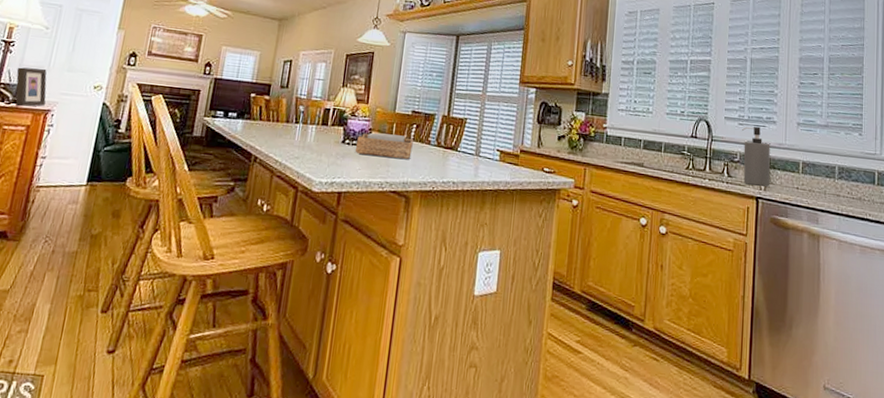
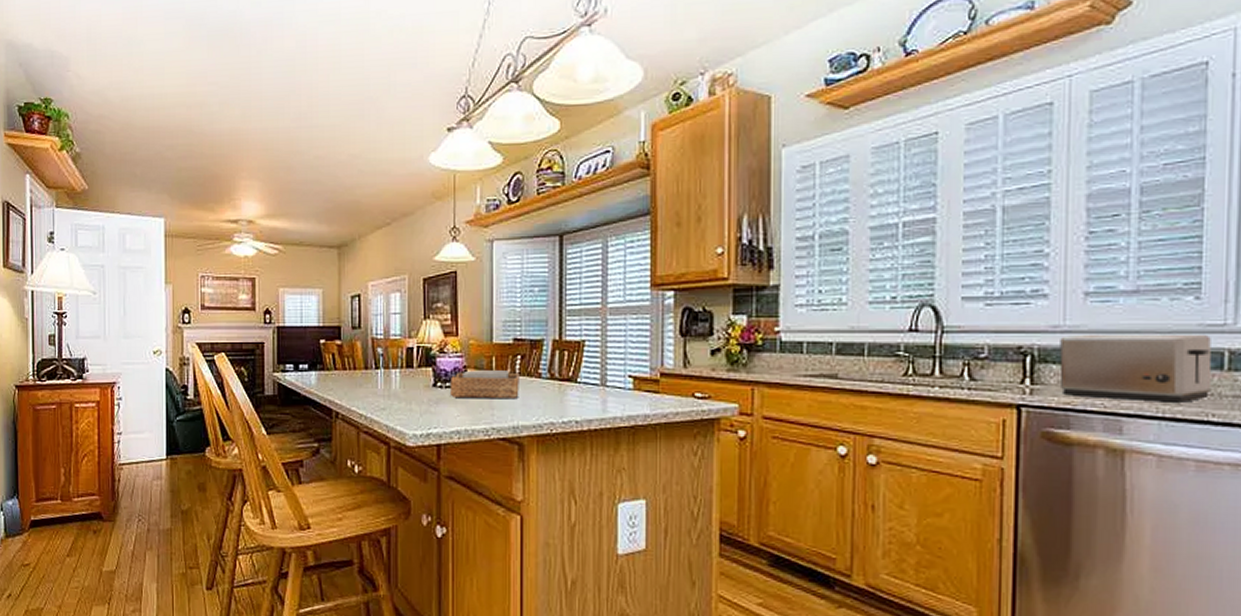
picture frame: present [15,67,47,107] -> none [75,338,109,382]
soap dispenser: present [741,126,771,187] -> none [989,305,1040,389]
toaster: none [782,151,869,205] -> present [1059,334,1212,403]

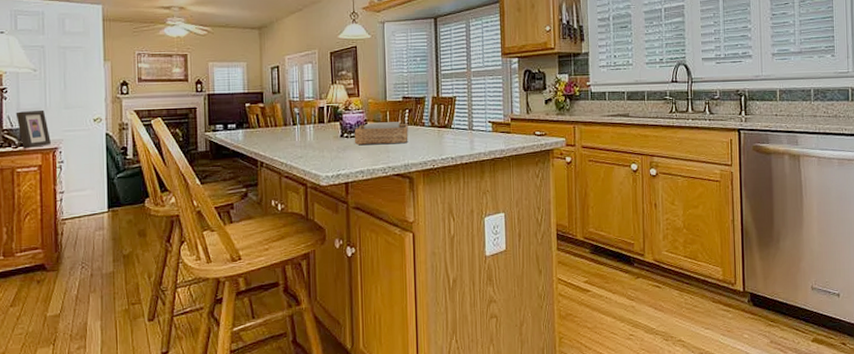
picture frame: none [75,338,109,382] -> present [15,109,51,149]
toaster: present [1059,334,1212,403] -> none [760,78,844,123]

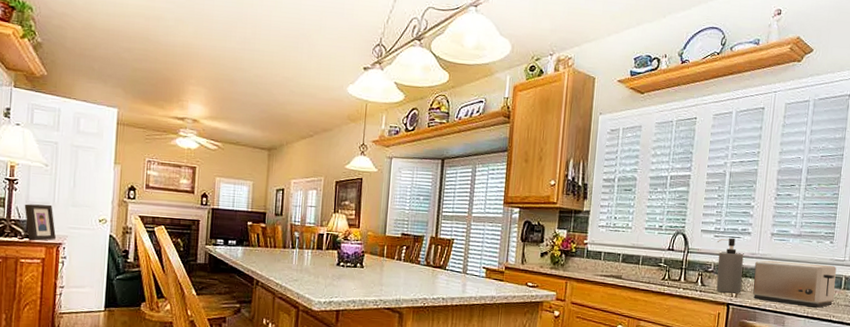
napkin holder: present [354,122,408,146] -> none [349,255,404,279]
soap dispenser: none [719,62,750,118] -> present [716,237,744,294]
toaster: none [760,78,844,123] -> present [753,260,837,308]

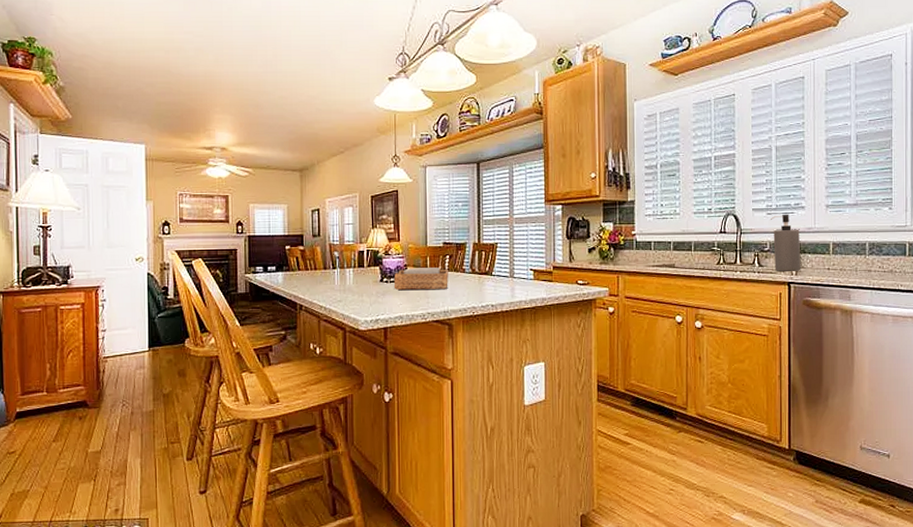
picture frame: present [24,204,56,241] -> none [59,248,93,287]
napkin holder: none [349,255,404,279] -> present [393,267,448,291]
toaster: present [753,260,837,308] -> none [812,232,900,278]

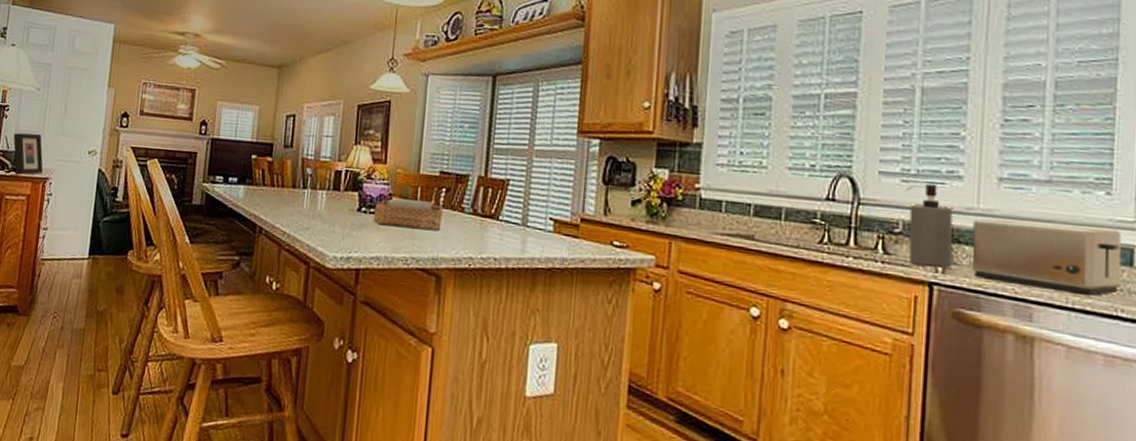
picture frame: none [59,248,93,287] -> present [13,133,43,175]
toaster: none [812,232,900,278] -> present [972,218,1122,296]

